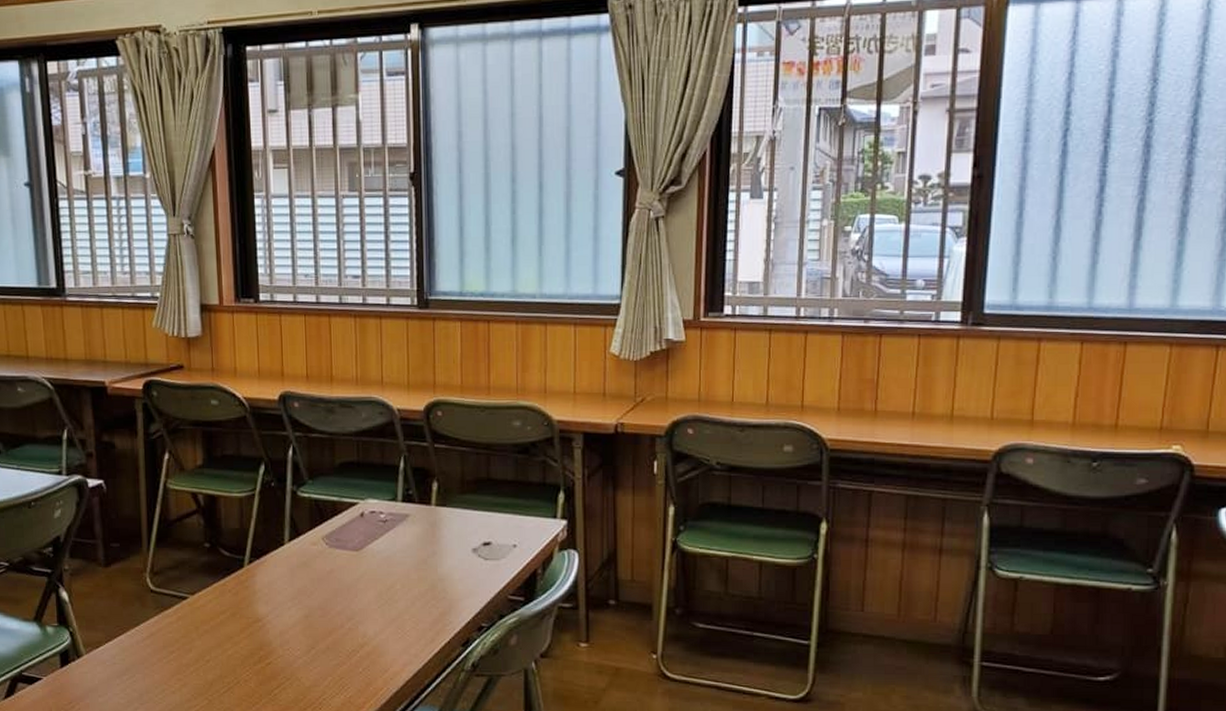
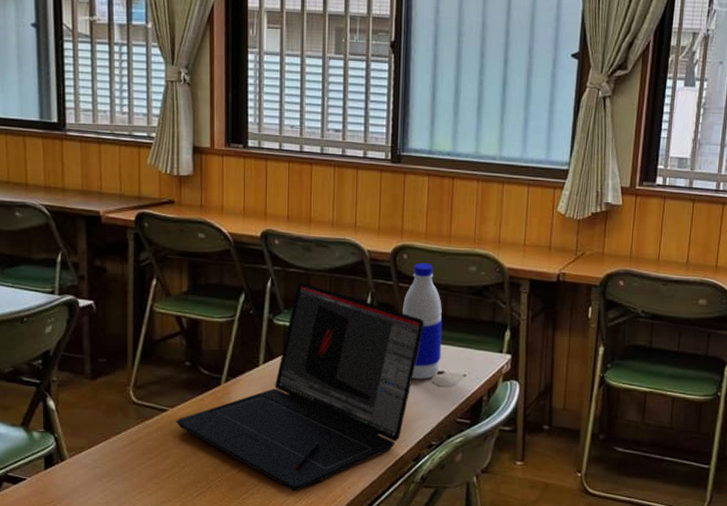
laptop: none [197,448,465,685] -> present [176,282,424,491]
water bottle: none [439,419,487,552] -> present [402,262,443,379]

